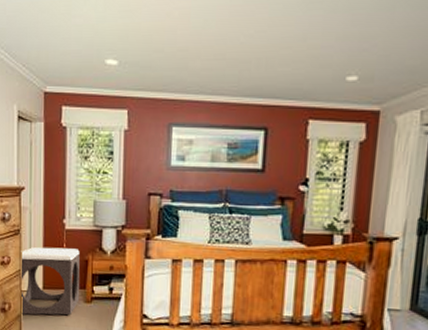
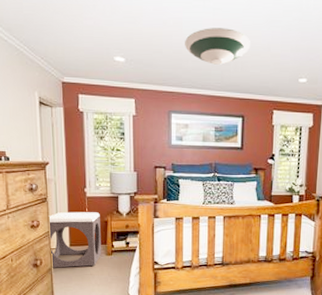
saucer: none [192,16,279,63] -> present [185,28,250,65]

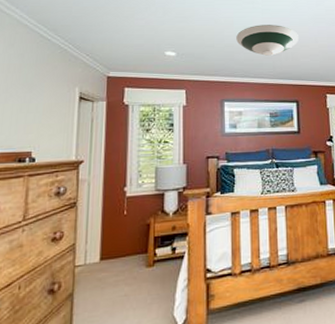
footstool: present [48,211,102,268] -> none [74,214,142,292]

